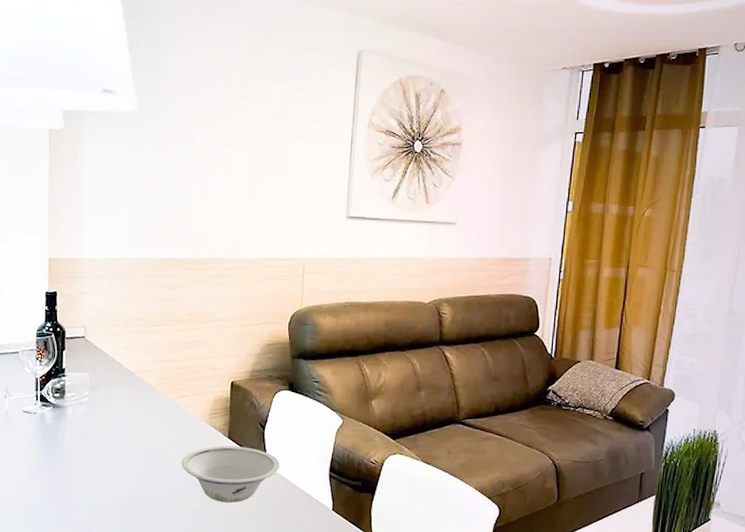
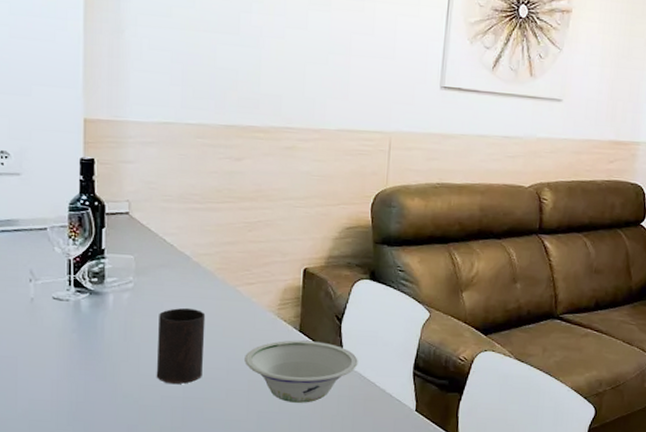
cup: none [107,418,148,486] -> present [156,307,206,385]

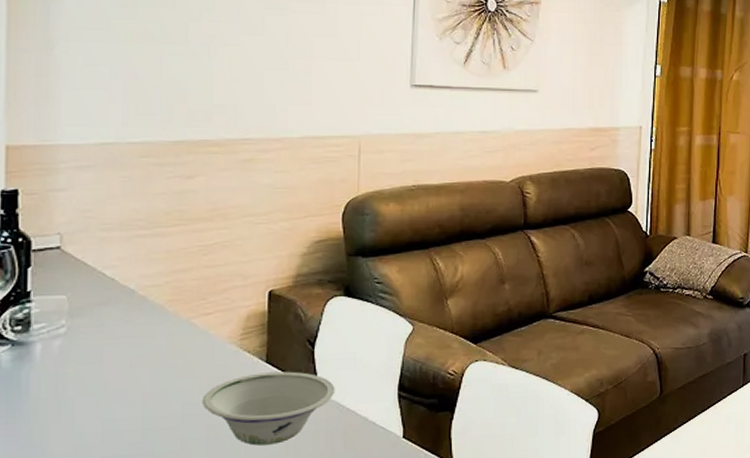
cup: present [156,307,206,385] -> none [94,349,155,441]

